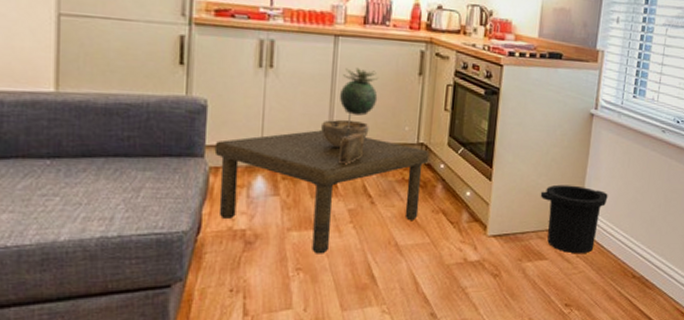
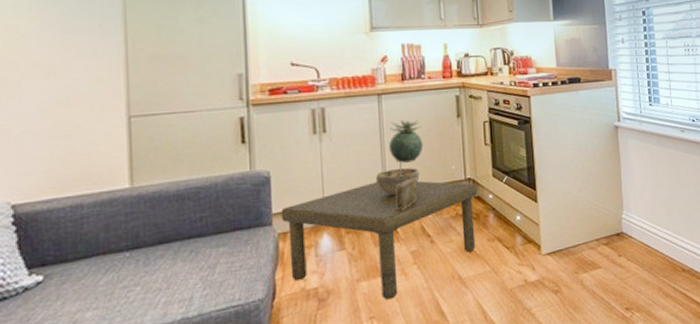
trash can: present [540,184,608,254] -> none [583,193,645,258]

